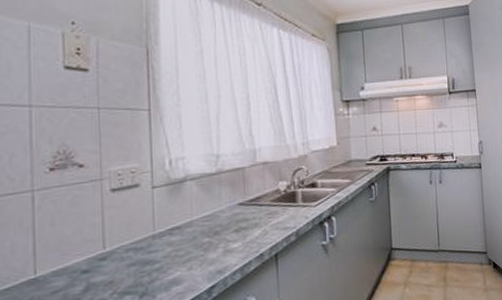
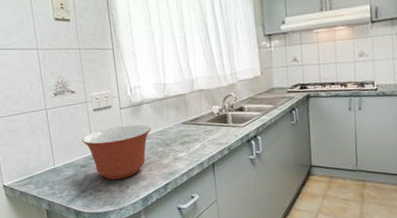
mixing bowl: none [87,207,195,289] -> present [82,124,151,180]

